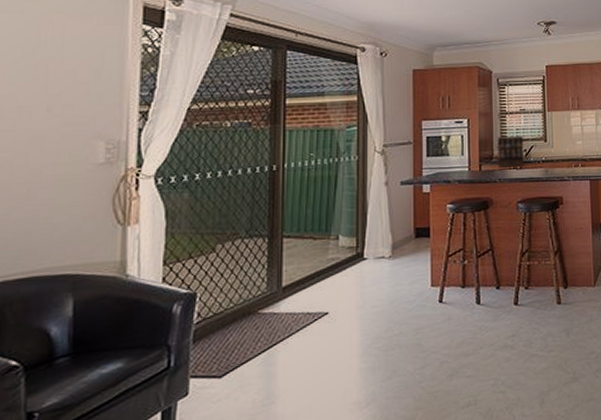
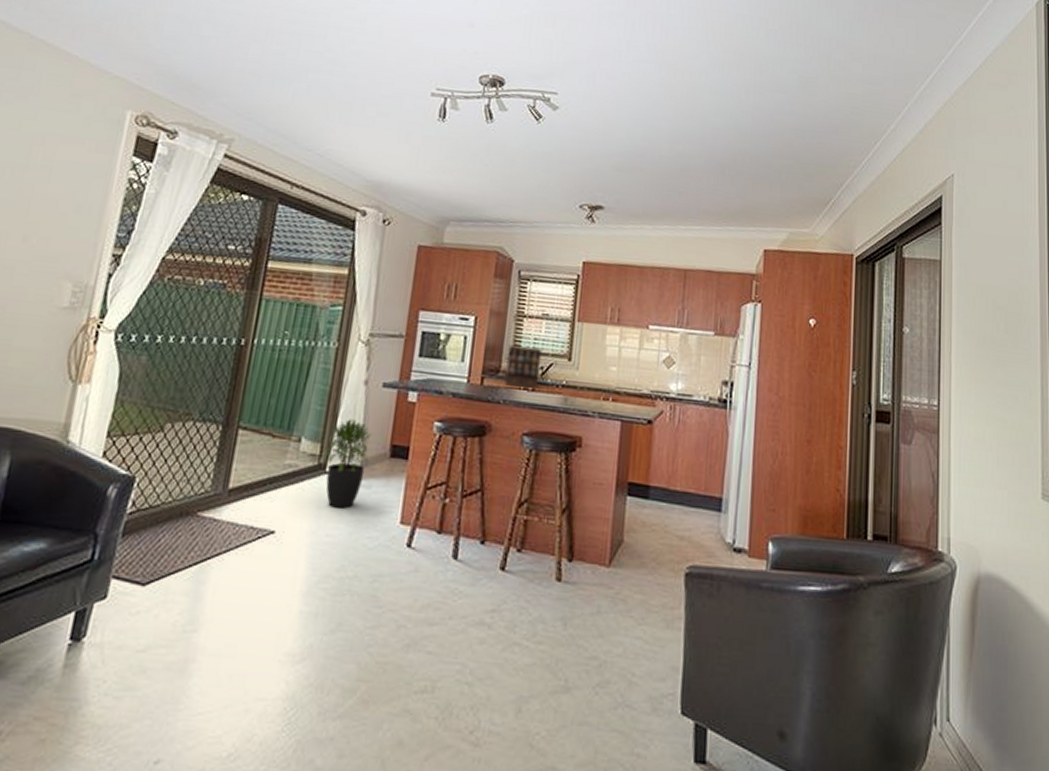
potted plant: none [358,214,399,285] -> present [322,419,372,509]

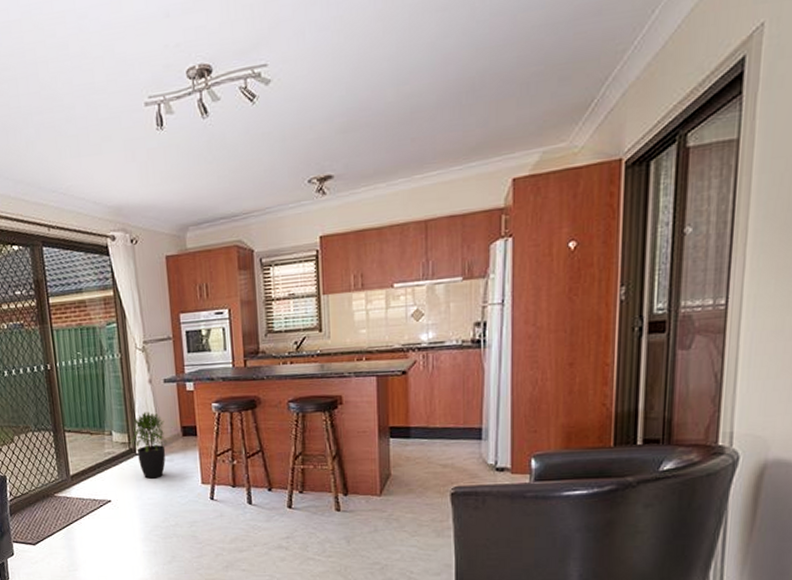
spice rack: present [504,346,543,388] -> none [263,326,296,363]

